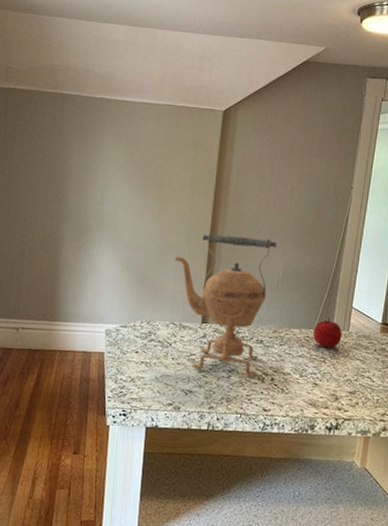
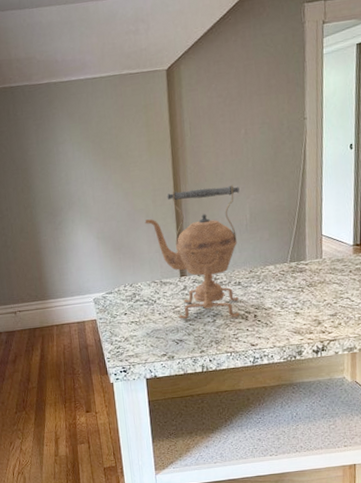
apple: present [313,317,342,348] -> none [287,249,316,278]

